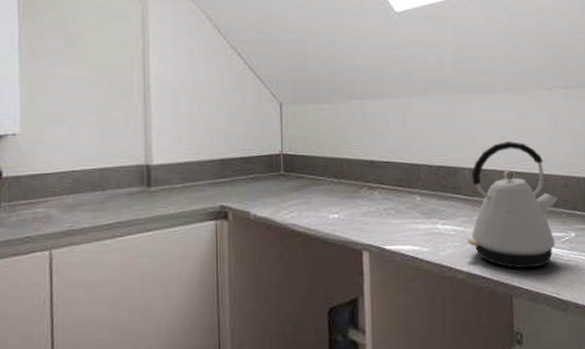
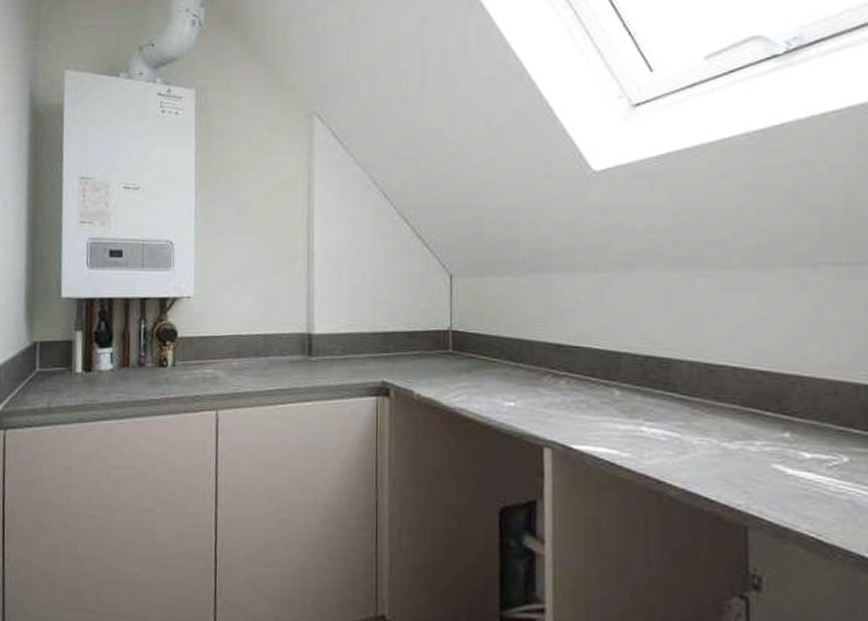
kettle: present [467,141,558,269] -> none [684,331,822,496]

